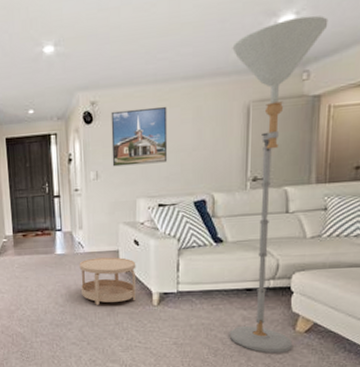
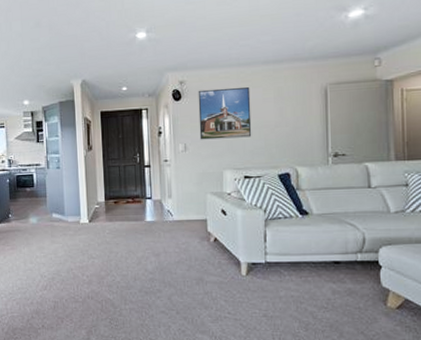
side table: present [79,257,136,305] -> none [168,225,224,273]
floor lamp: present [229,15,329,353] -> none [308,11,394,329]

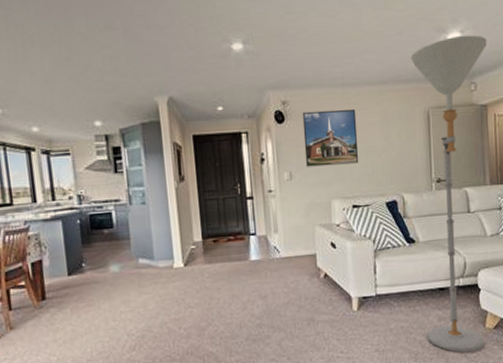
floor lamp: none [308,11,394,329] -> present [410,35,487,352]

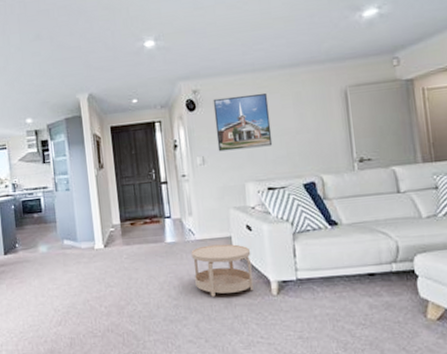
side table: none [275,261,336,315] -> present [191,243,254,297]
floor lamp: present [410,35,487,352] -> none [323,9,427,345]

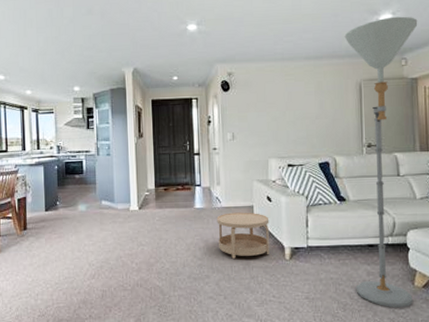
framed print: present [213,92,273,152] -> none [245,80,295,130]
floor lamp: none [323,9,427,345] -> present [344,16,418,307]

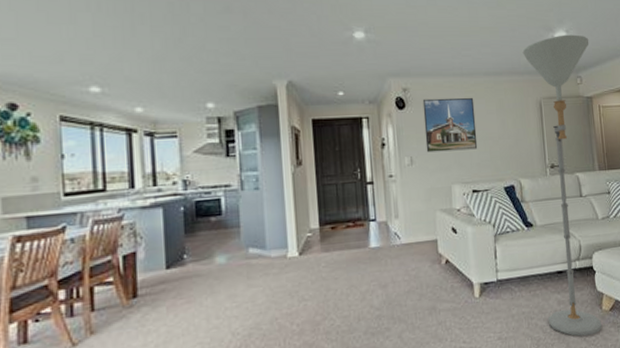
side table: present [217,212,269,259] -> none [396,247,457,304]
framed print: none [245,80,295,130] -> present [422,97,478,153]

